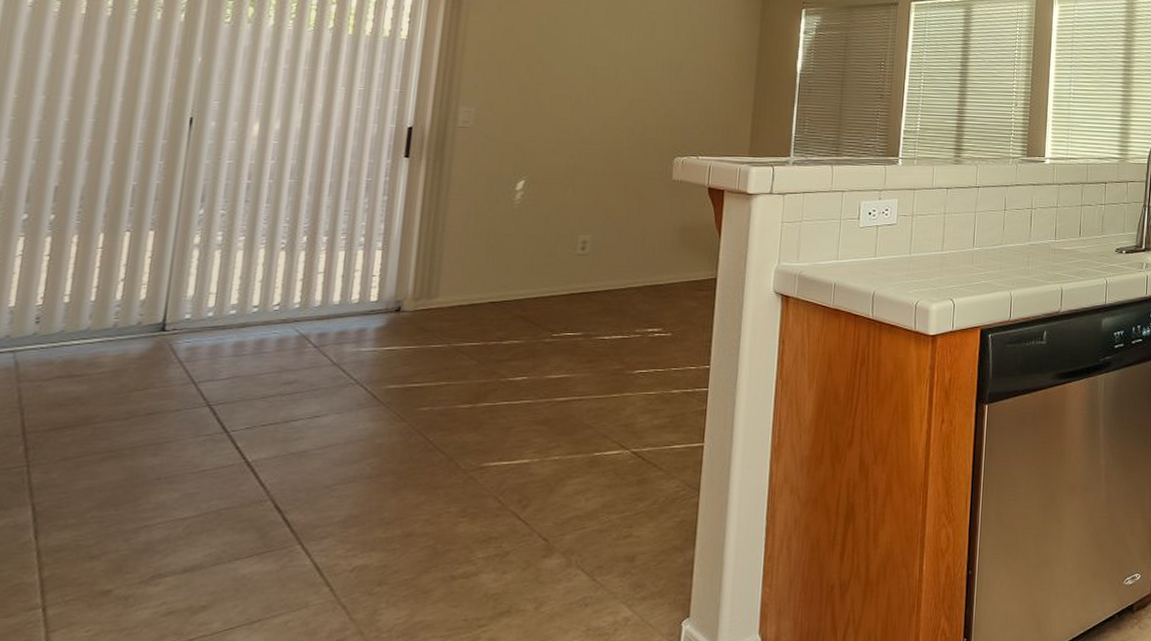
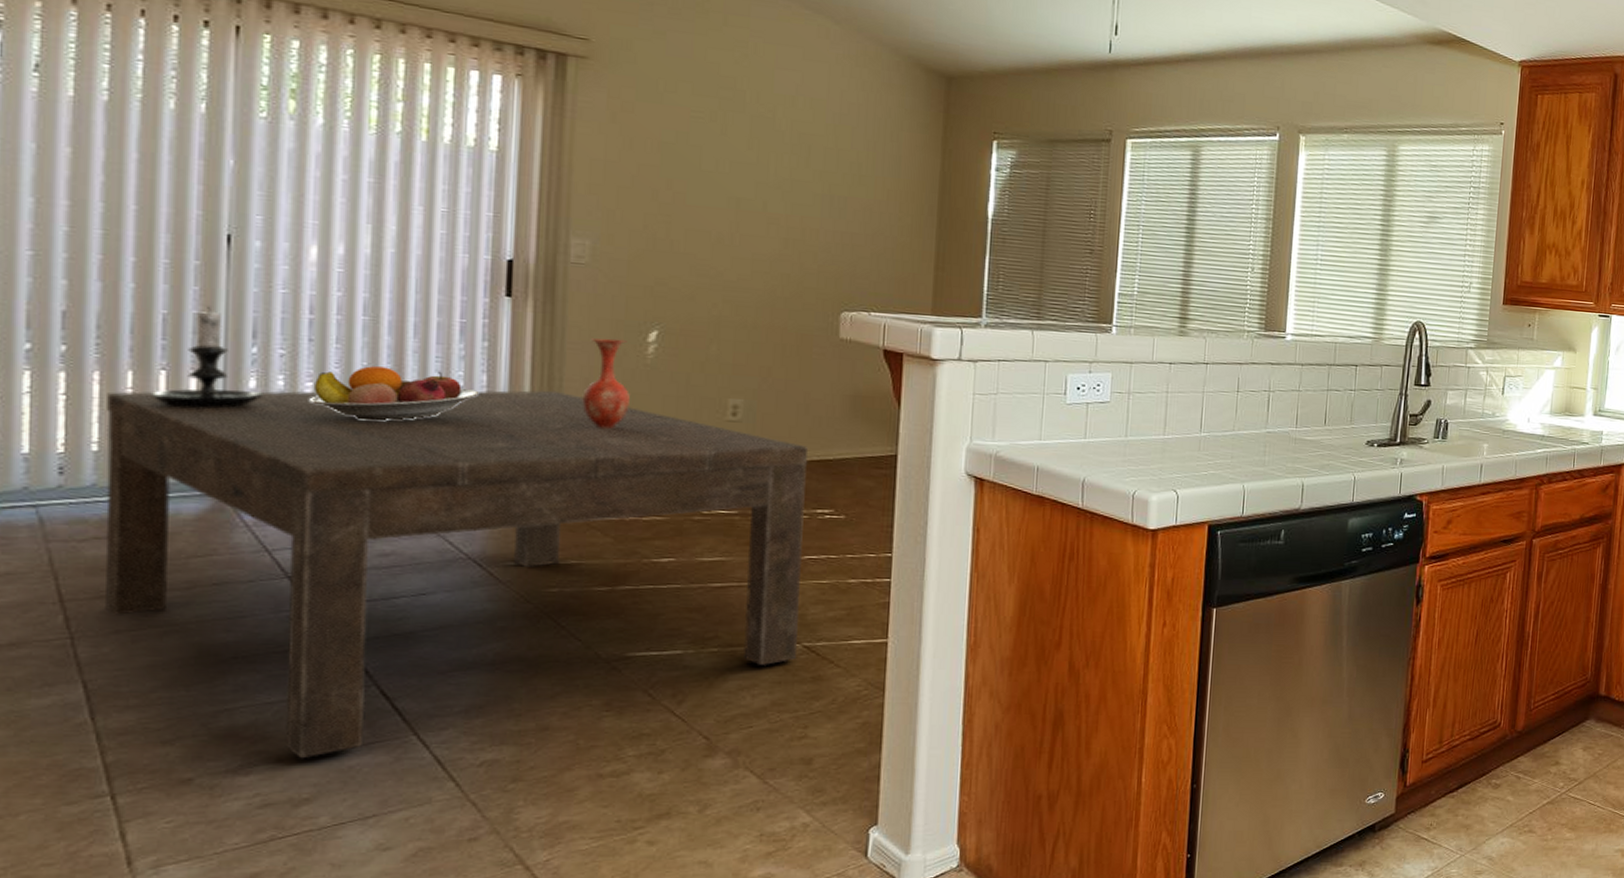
dining table: none [57,234,643,570] -> present [104,390,809,759]
candle holder: none [115,176,205,262] -> present [150,306,264,409]
fruit bowl: none [241,221,376,266] -> present [310,366,478,421]
vase: none [459,188,499,265] -> present [582,338,630,429]

